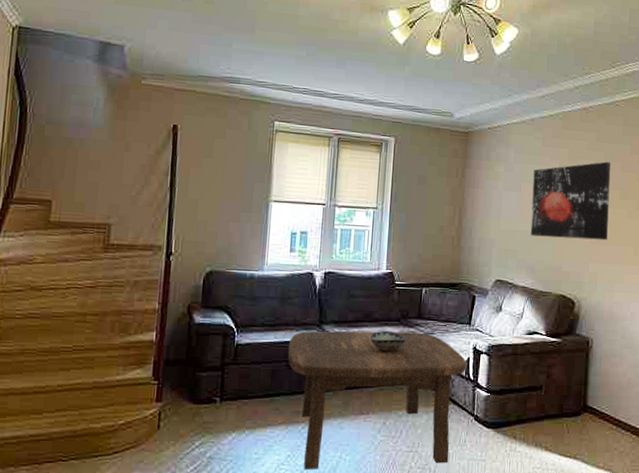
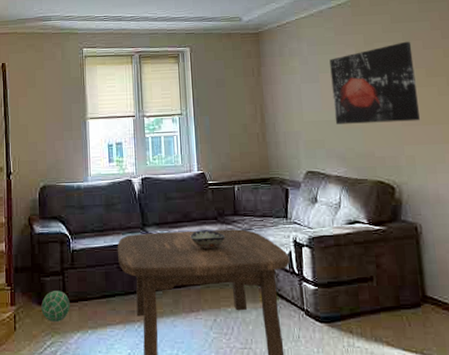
volleyball: none [193,387,228,422] -> present [41,291,70,323]

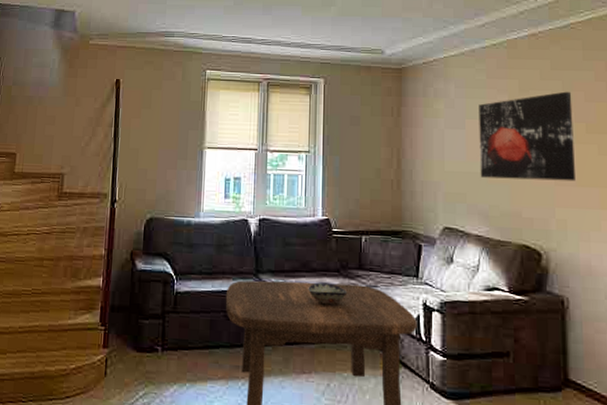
volleyball: present [41,291,70,323] -> none [136,335,169,371]

